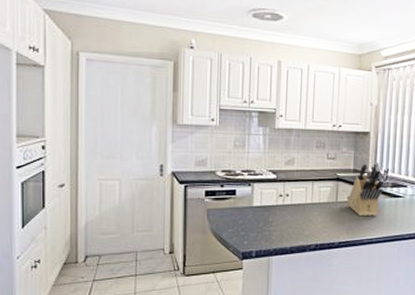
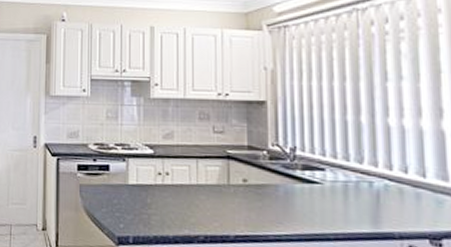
knife block: present [347,161,384,216] -> none [243,136,292,206]

